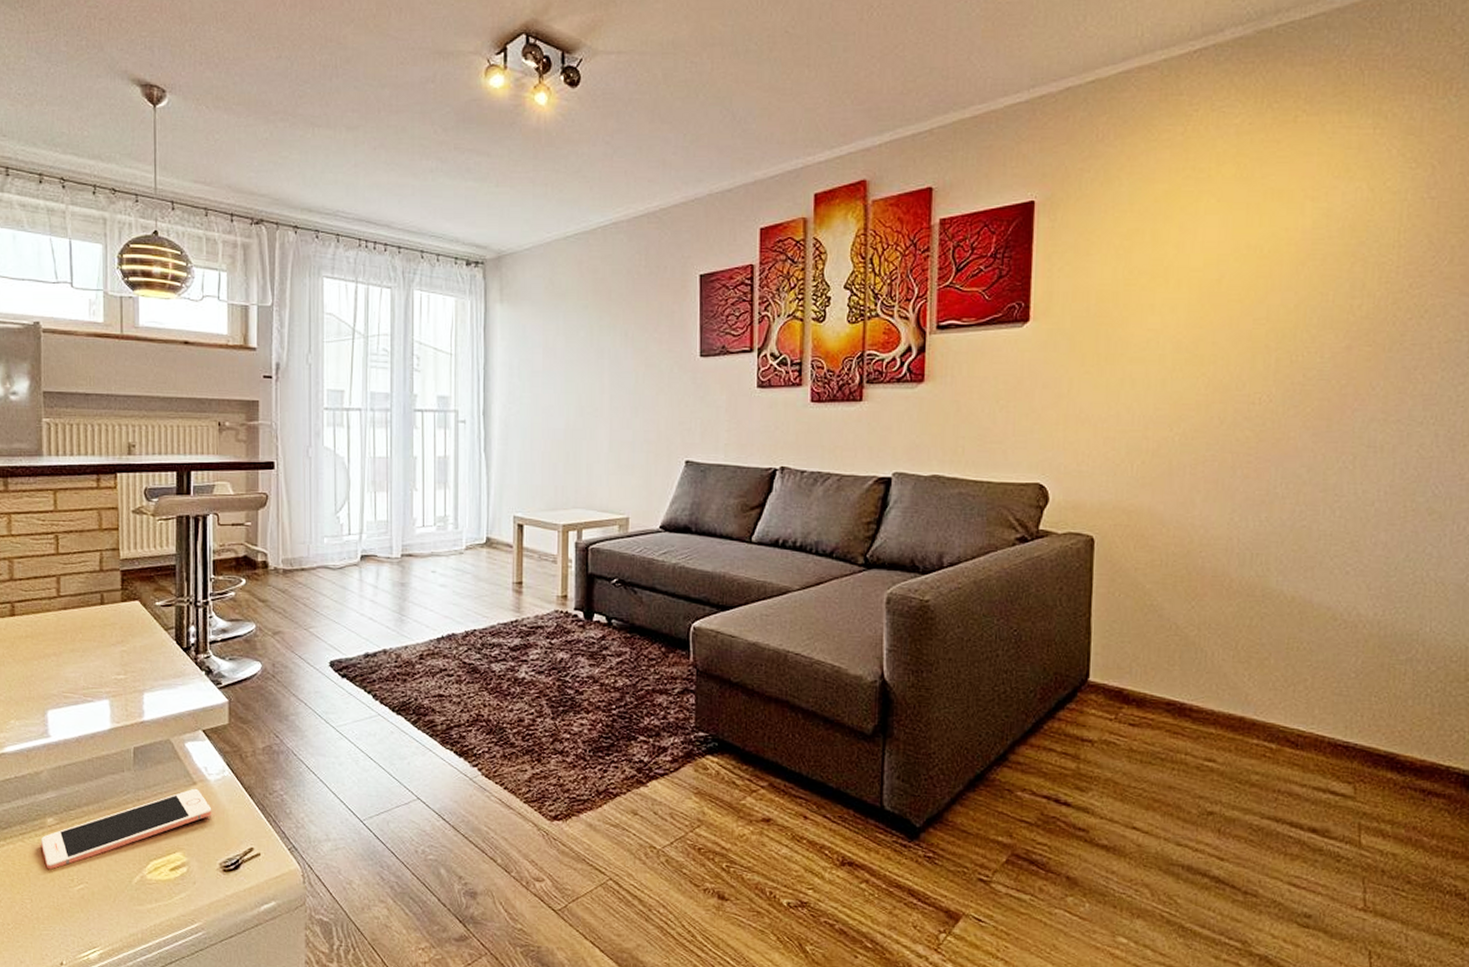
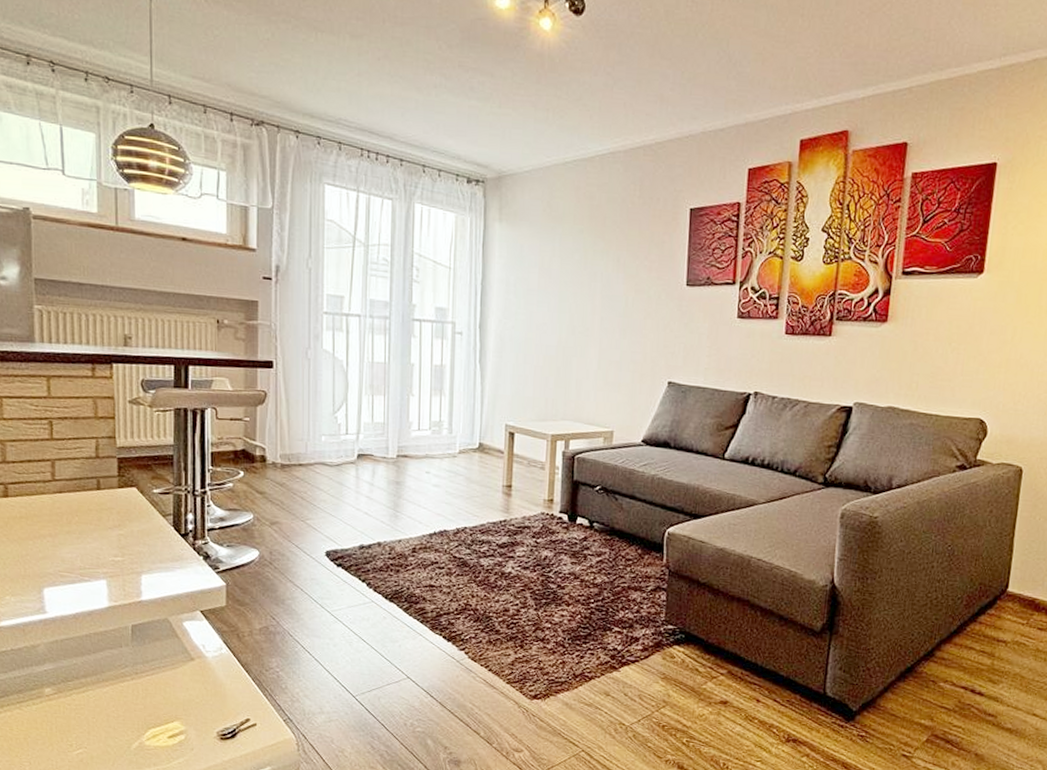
cell phone: present [41,788,212,870] -> none [39,663,210,736]

